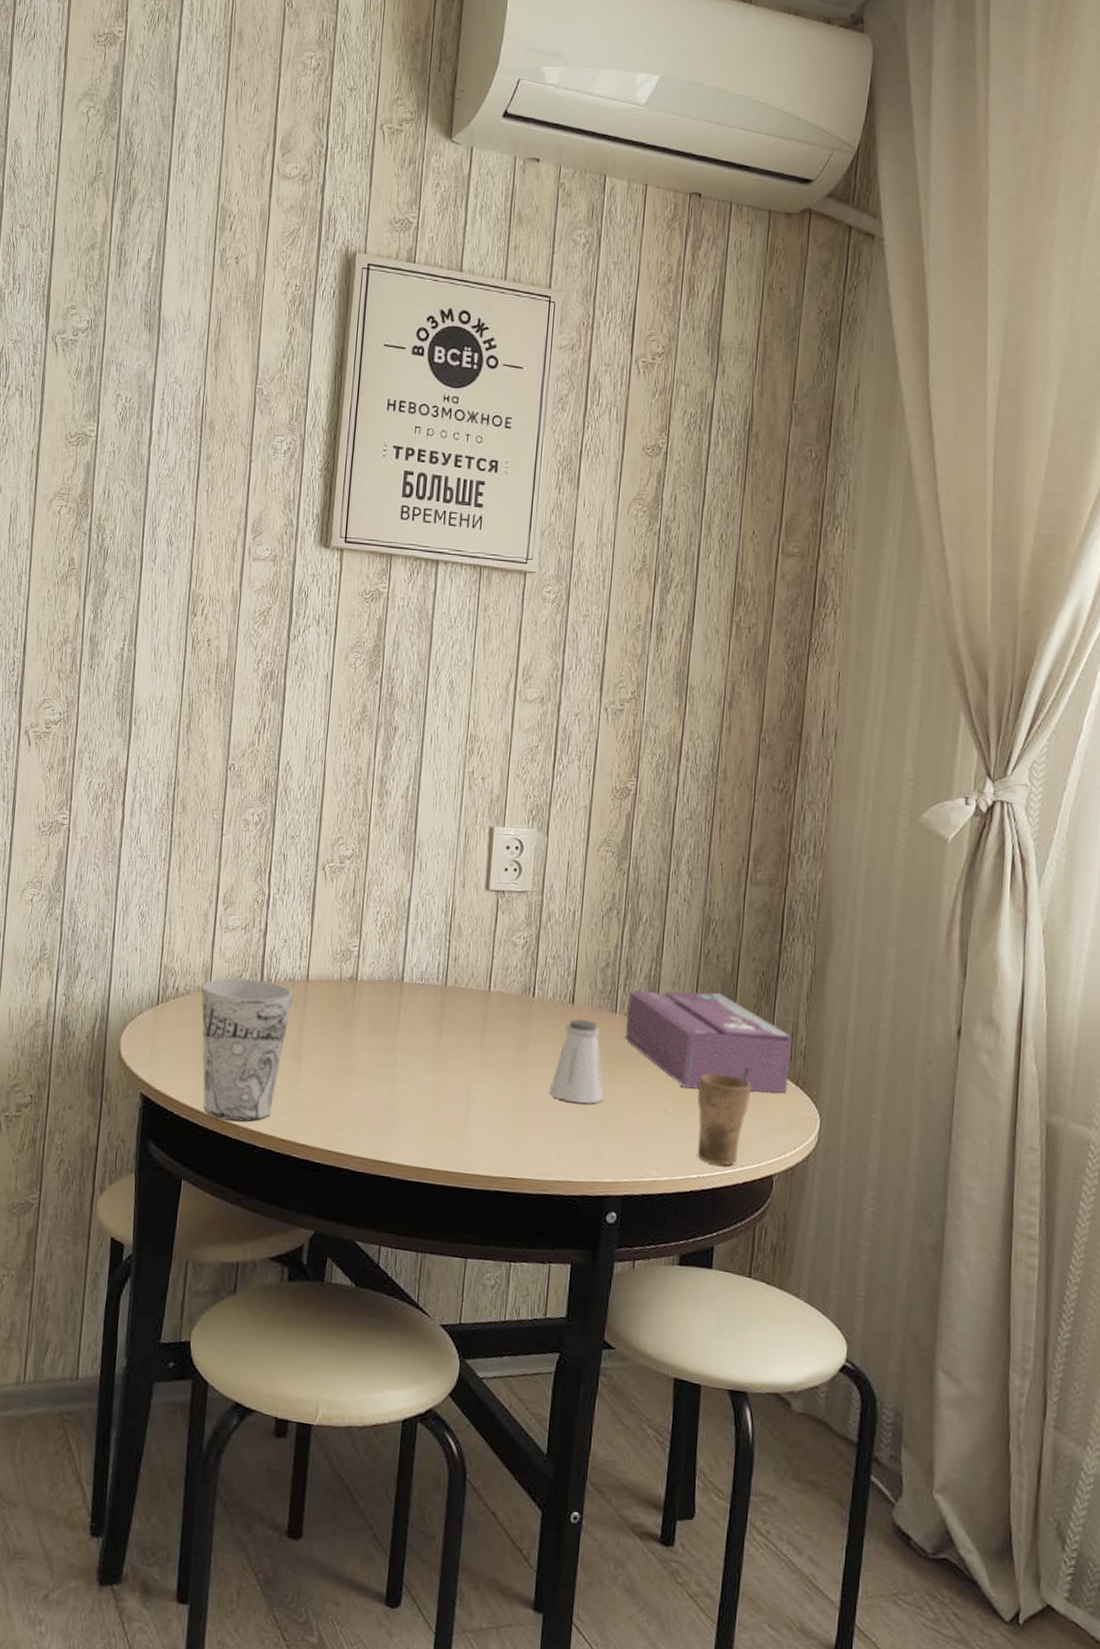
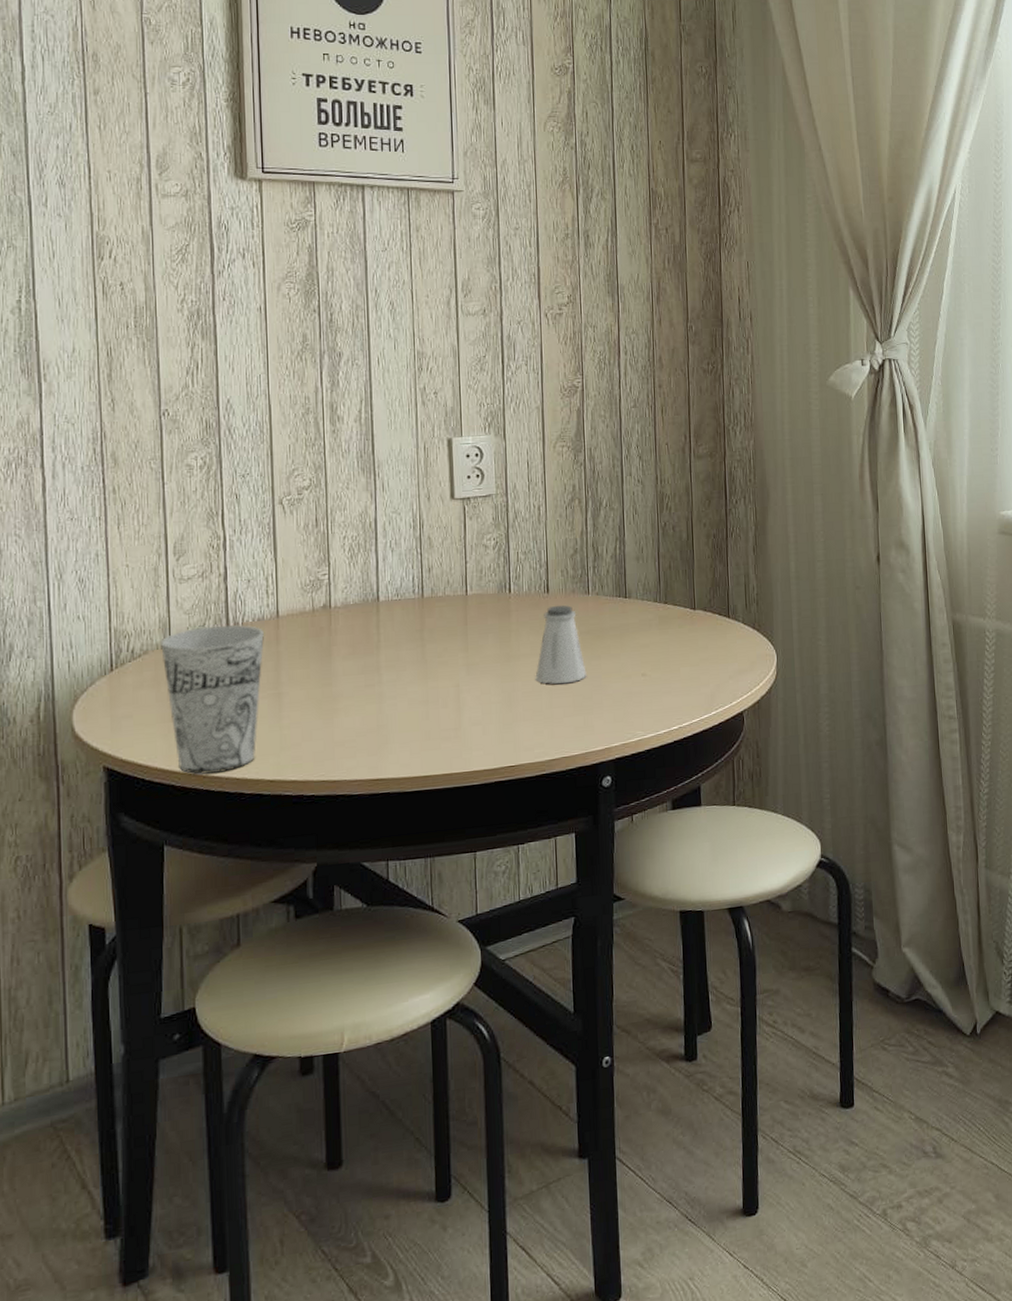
tissue box: present [625,989,793,1094] -> none [598,560,747,650]
cup: present [697,1066,752,1166] -> none [669,620,716,713]

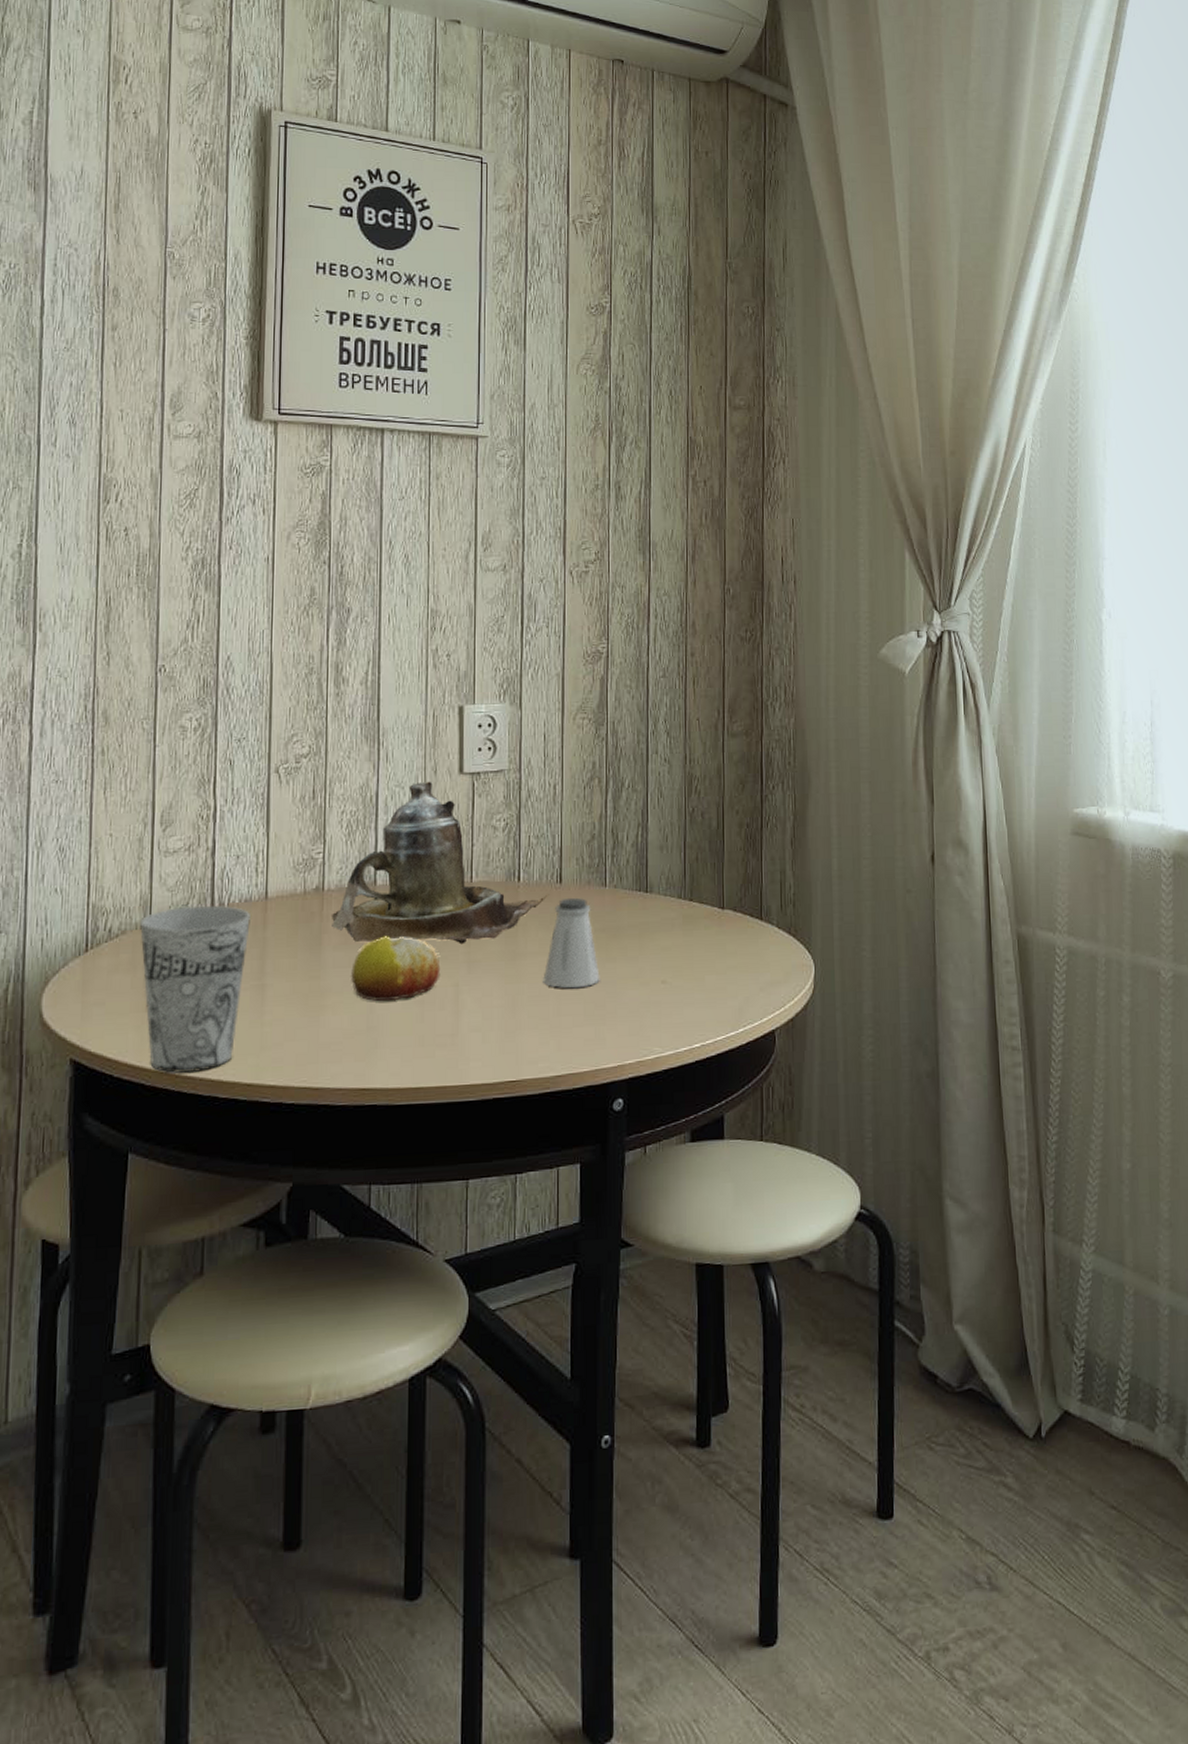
teapot: none [340,507,538,653] -> present [332,781,550,945]
fruit: none [359,645,442,703] -> present [350,936,441,1002]

